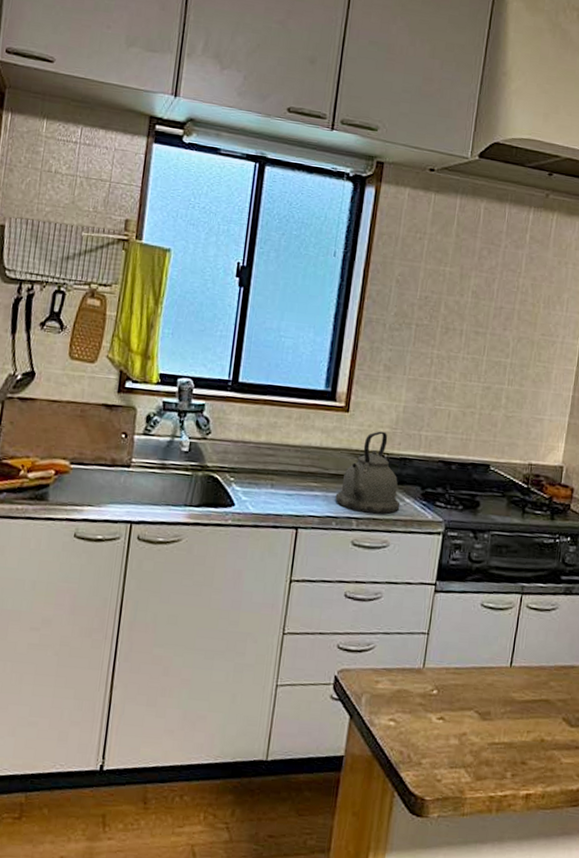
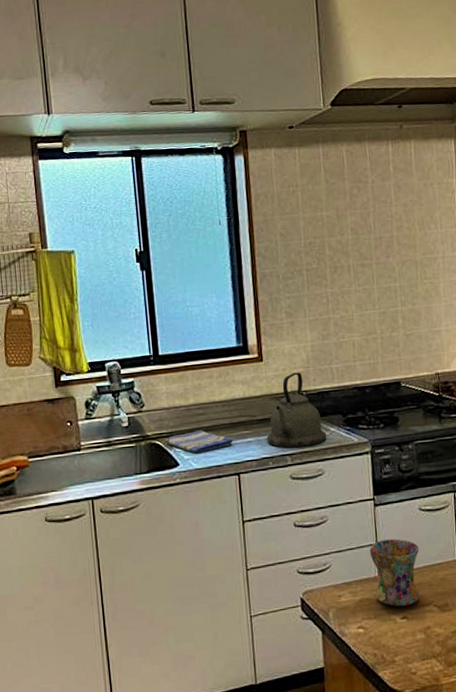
dish towel: none [226,471,298,497] -> present [166,429,233,454]
mug: none [415,630,473,706] -> present [369,538,420,607]

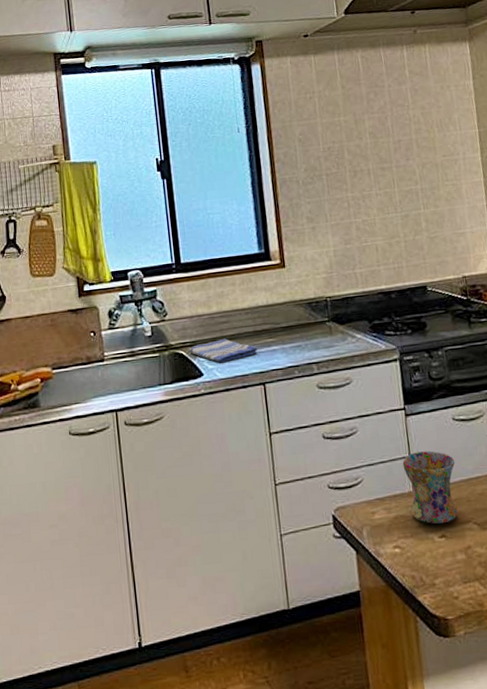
kettle: present [267,372,327,448] -> none [291,277,354,356]

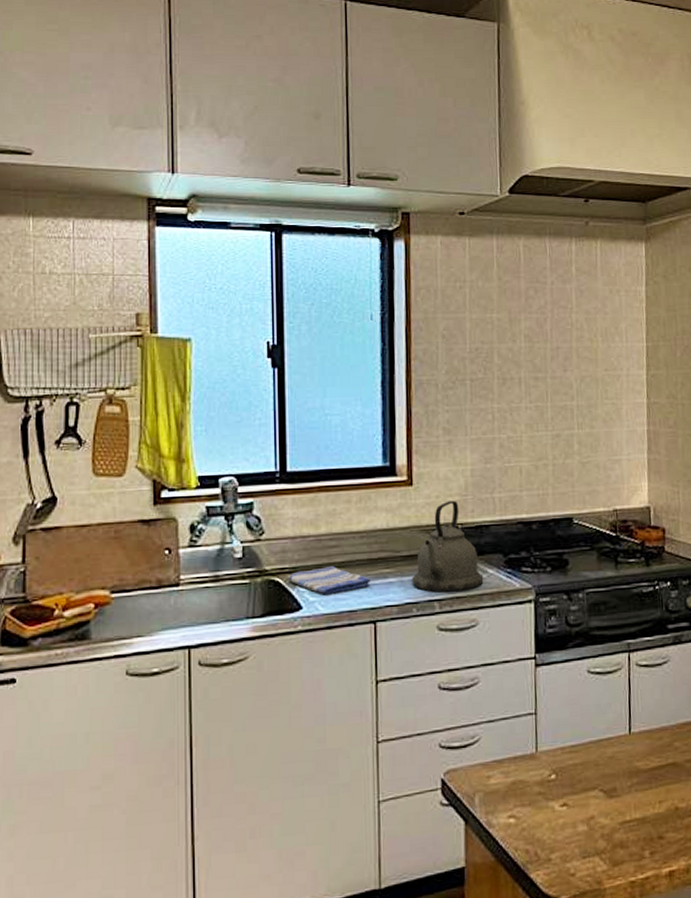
kettle: none [291,277,354,356] -> present [412,500,484,593]
mug: present [402,450,458,524] -> none [527,707,586,791]

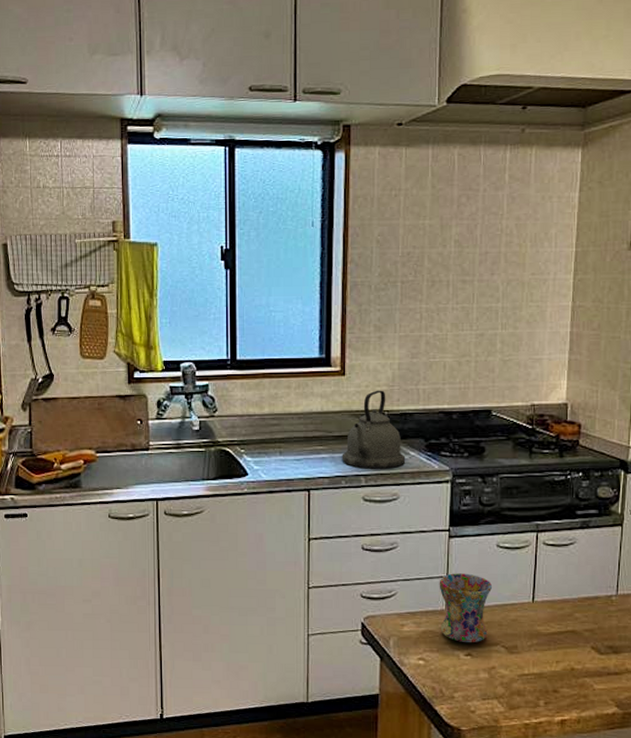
dish towel: present [289,565,370,595] -> none [237,440,306,465]
mug: none [527,707,586,791] -> present [439,573,493,643]

